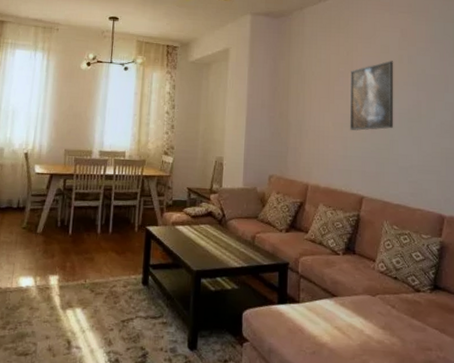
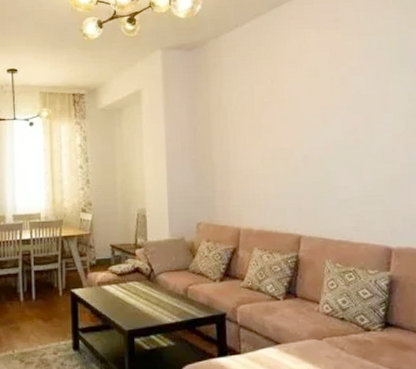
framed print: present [350,61,394,131] -> none [277,84,330,165]

